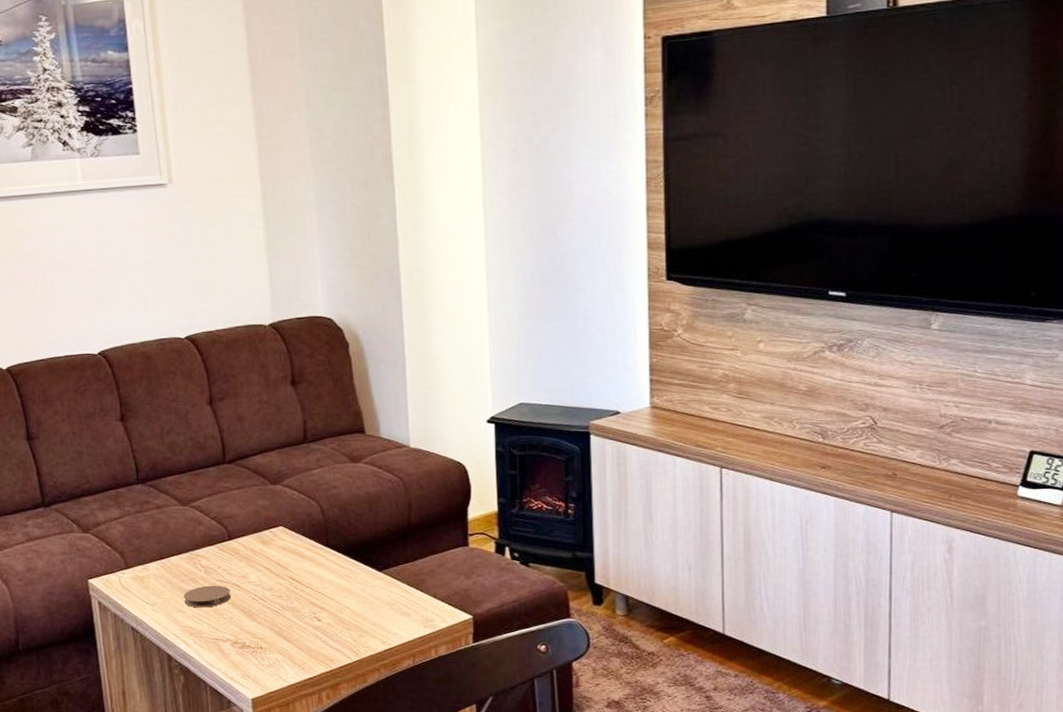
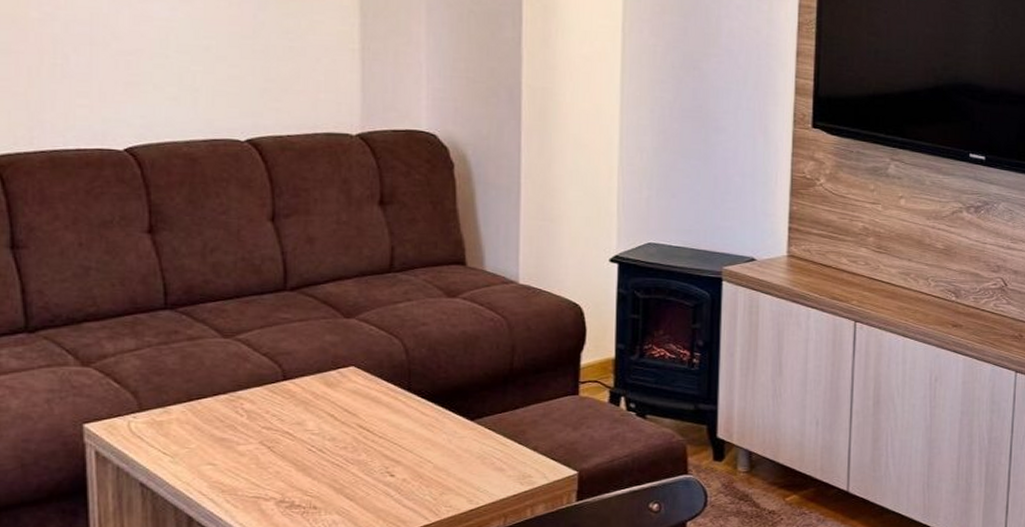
coaster: present [183,585,232,608] -> none [216,433,281,460]

